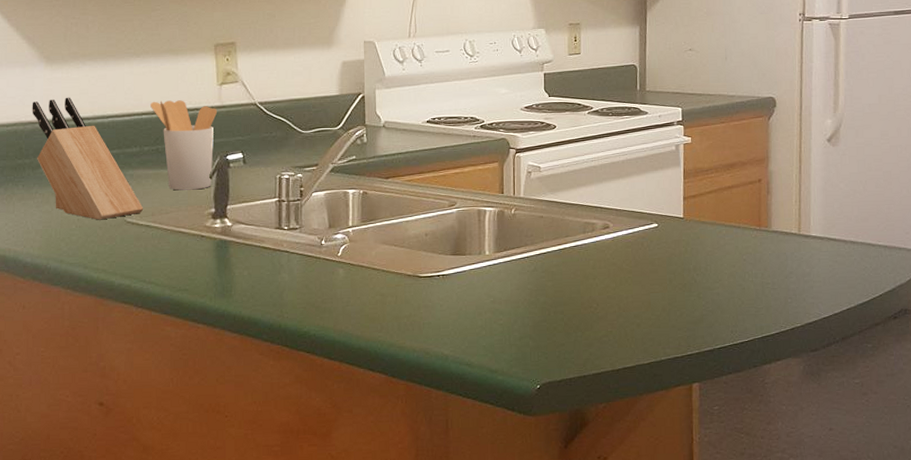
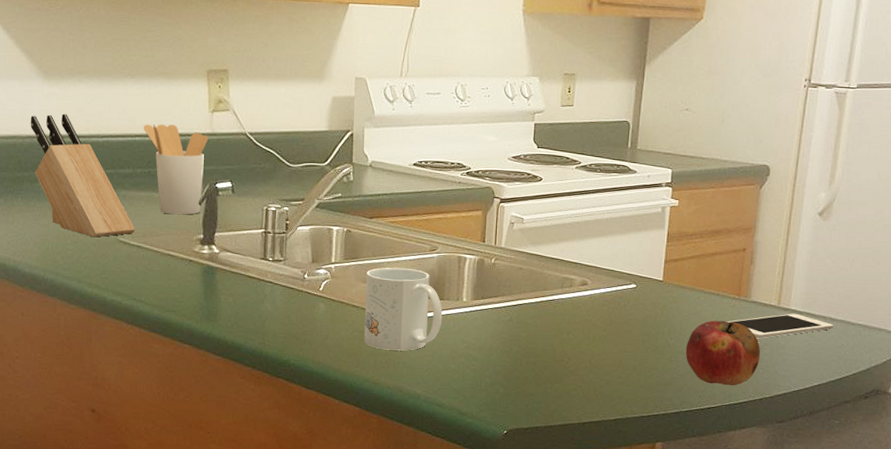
mug: none [385,225,466,312] -> present [364,267,443,351]
fruit: none [712,253,787,318] -> present [685,320,760,386]
cell phone: none [751,239,855,268] -> present [727,313,833,339]

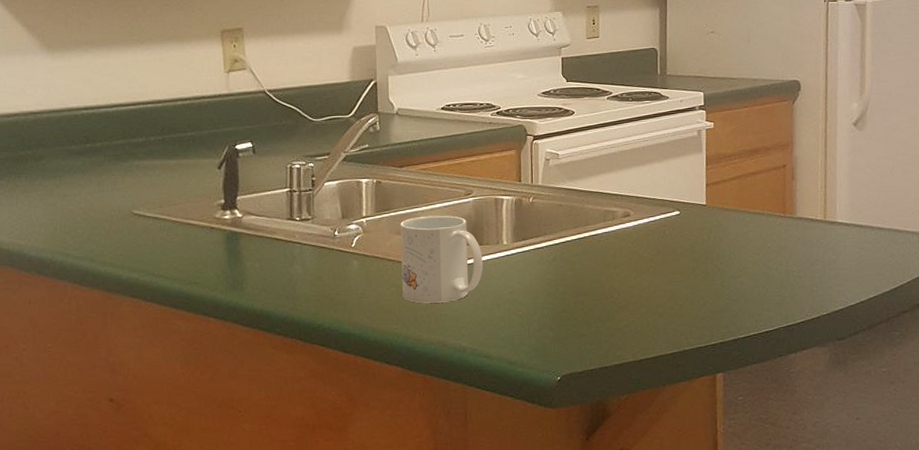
knife block: present [30,114,136,237] -> none [33,86,151,213]
utensil holder: present [144,124,209,215] -> none [156,88,225,181]
fruit: present [685,320,760,386] -> none [736,240,812,307]
cell phone: present [727,313,833,339] -> none [775,226,882,255]

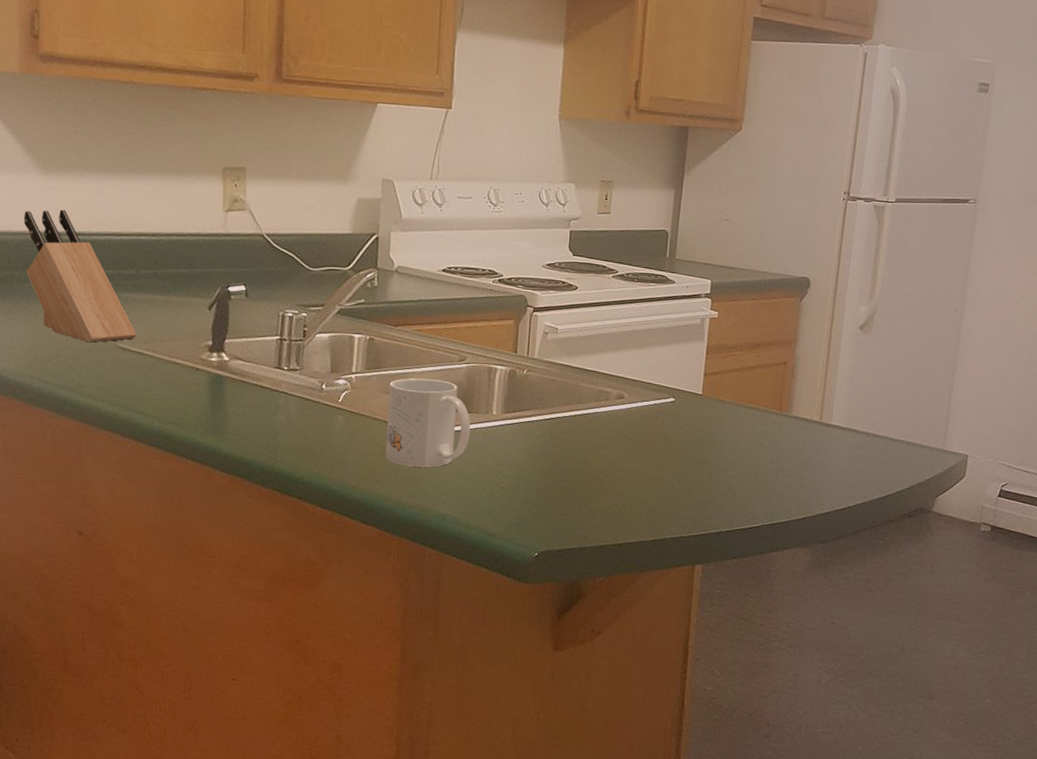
knife block: none [33,86,151,213] -> present [23,209,137,343]

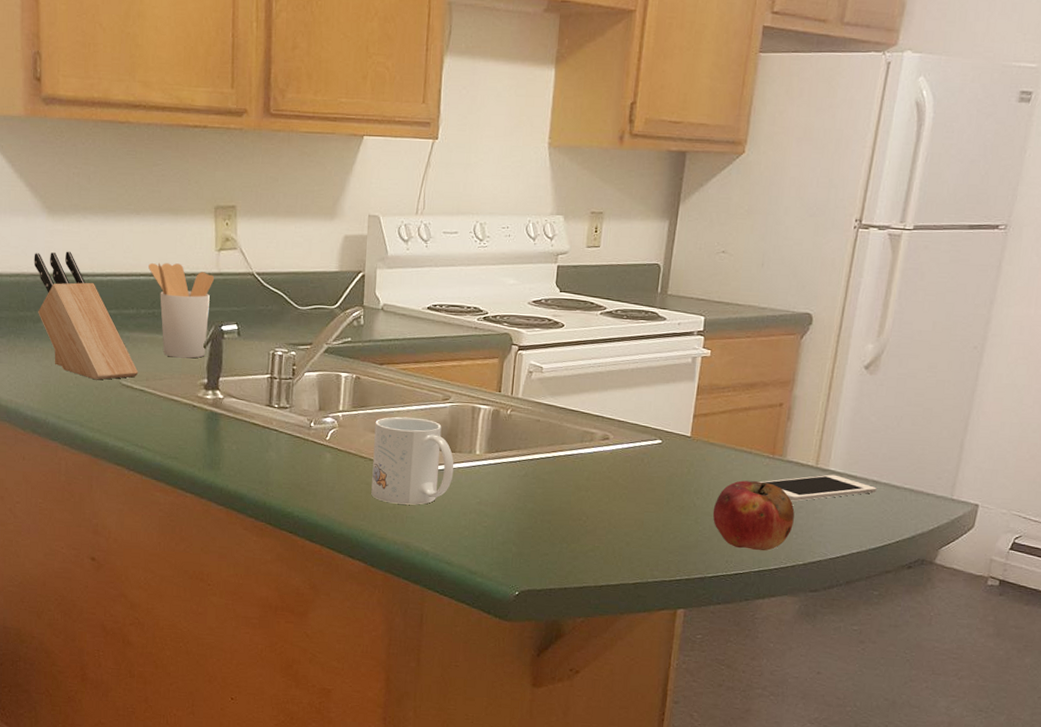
utensil holder: none [150,222,222,320] -> present [148,263,215,359]
fruit: none [725,436,802,505] -> present [712,480,795,551]
cell phone: none [768,429,876,455] -> present [759,474,876,501]

